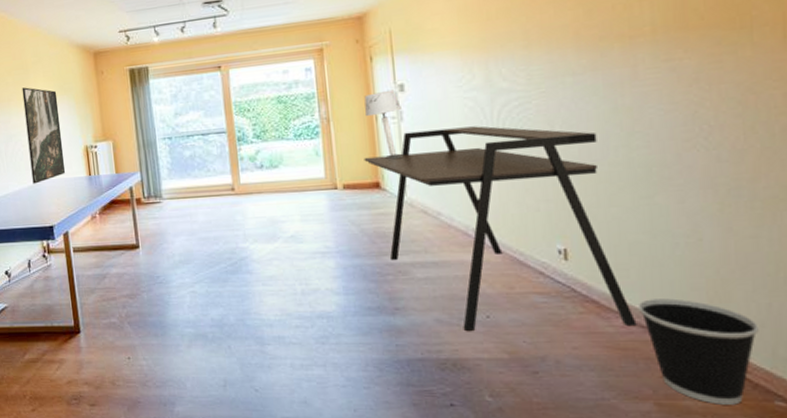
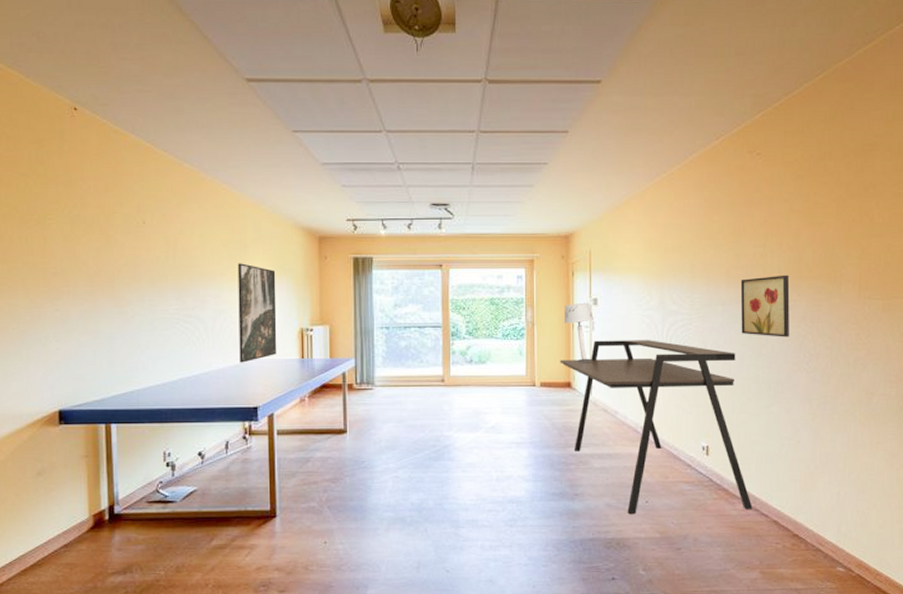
wall art: none [595,26,675,109] -> present [740,274,790,337]
wastebasket: present [638,298,759,405] -> none [754,488,831,571]

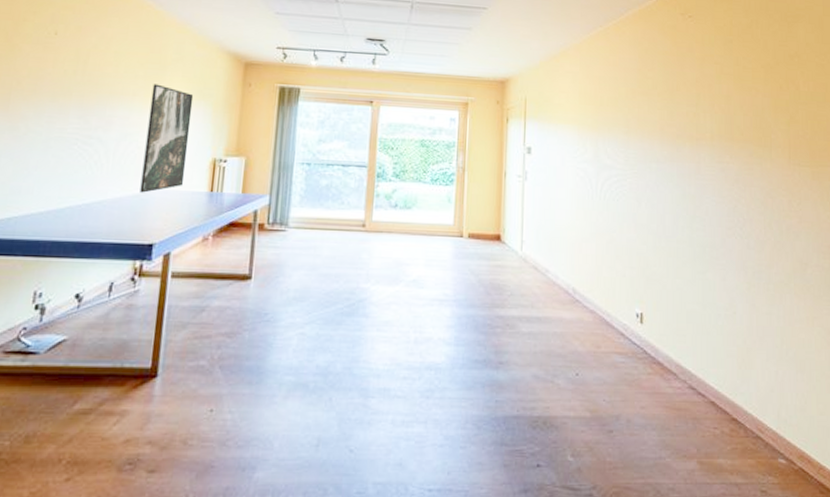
desk: present [560,340,753,514] -> none [490,191,689,388]
table lamp: present [565,302,594,362] -> none [497,150,527,214]
wall art: present [740,274,790,337] -> none [674,135,723,200]

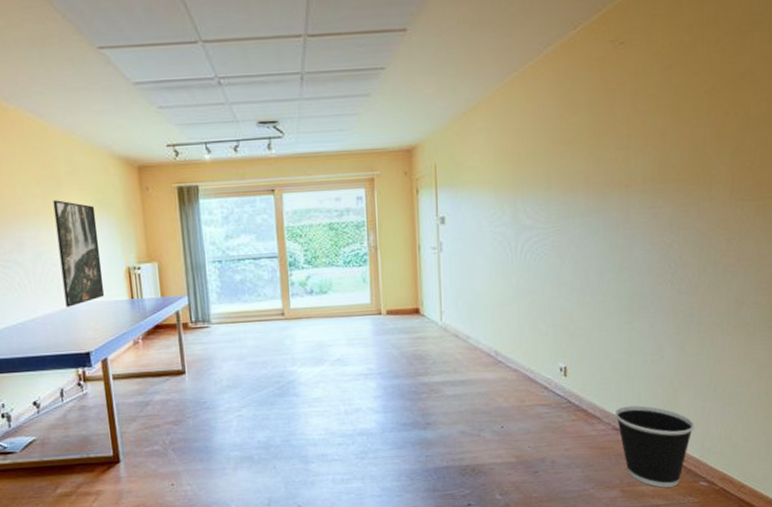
wastebasket: none [690,363,769,462] -> present [614,405,694,488]

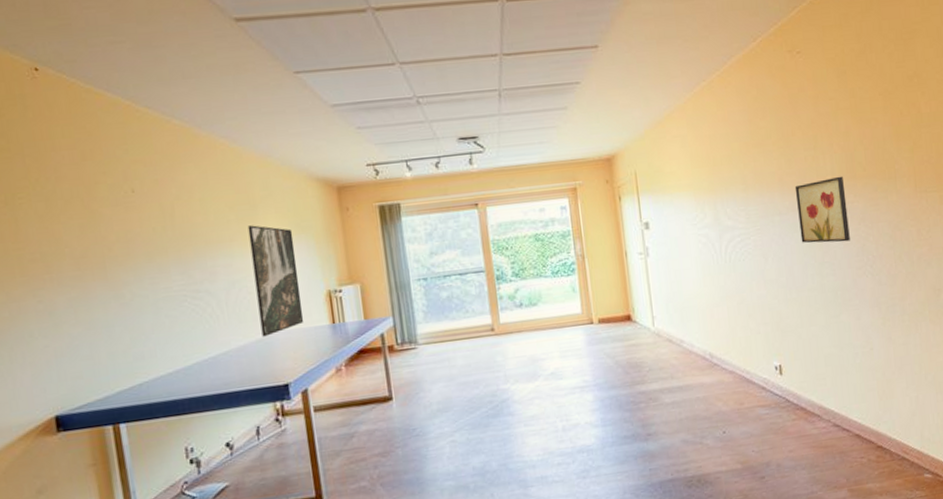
wall art: none [600,179,655,248] -> present [794,176,850,243]
wastebasket: present [614,405,694,488] -> none [833,399,912,484]

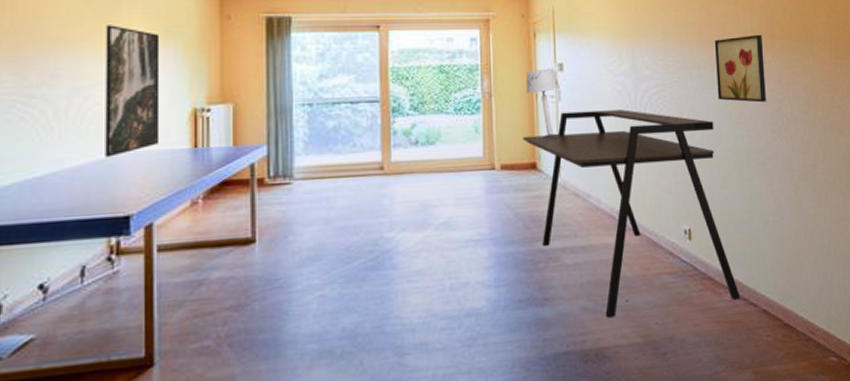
table lamp: none [615,227,649,293] -> present [526,68,560,138]
desk: none [616,259,833,447] -> present [522,109,741,317]

